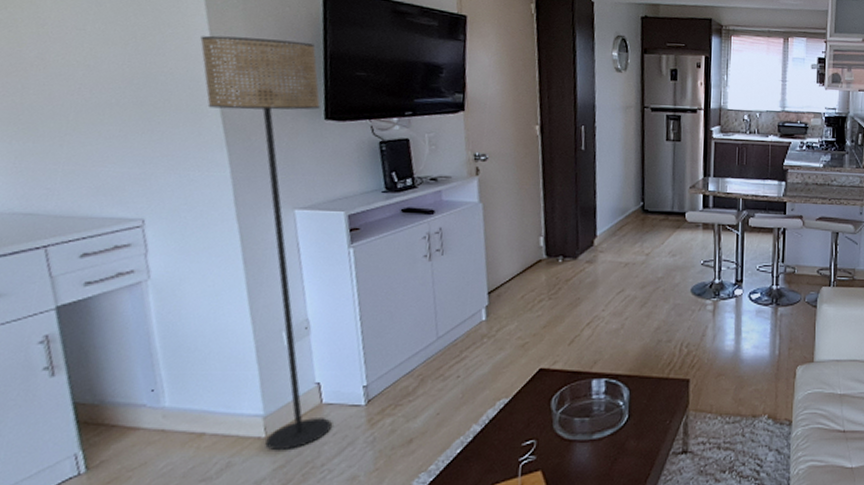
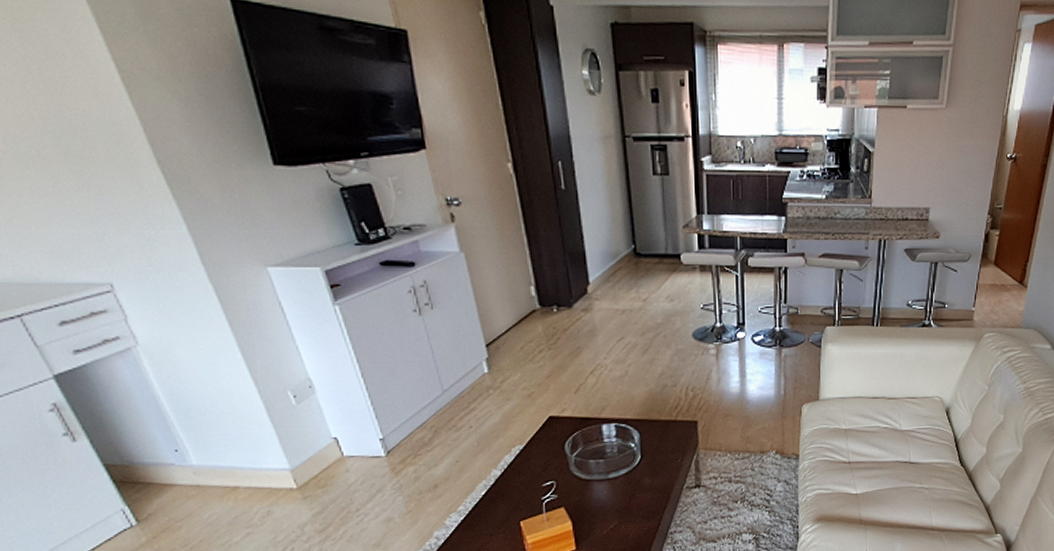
floor lamp: present [200,35,332,450] -> none [106,67,358,499]

